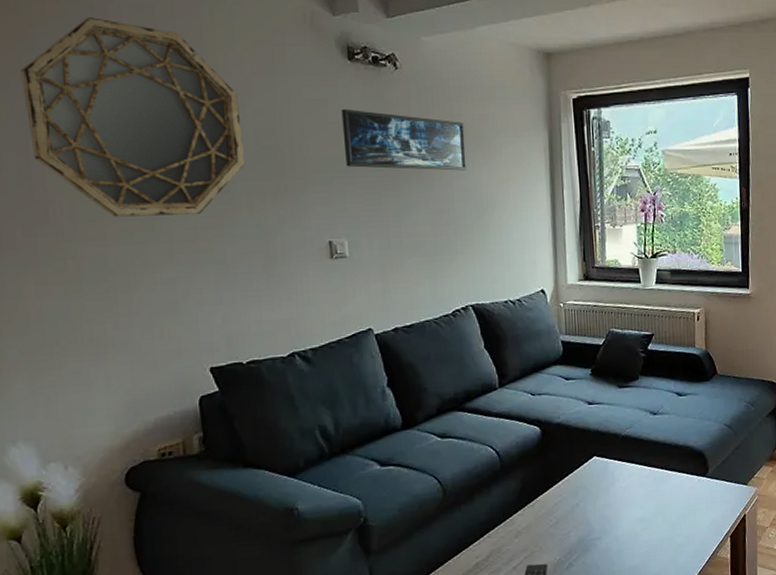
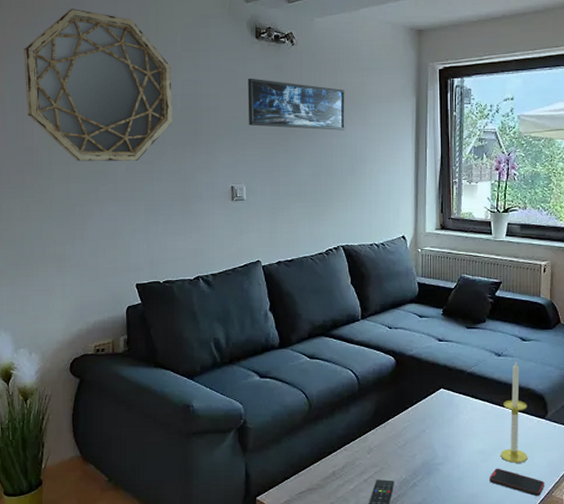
smartphone: none [651,534,709,560] -> present [490,468,545,497]
candle: none [661,418,690,528] -> present [500,361,528,463]

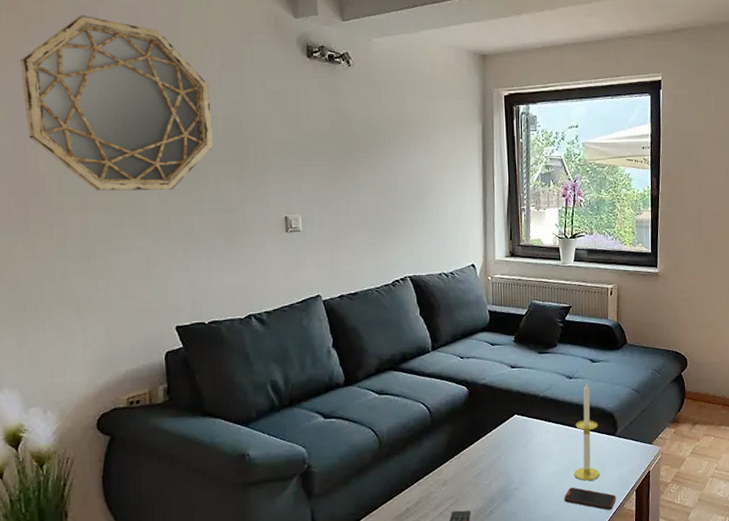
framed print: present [248,78,345,130] -> none [299,100,409,157]

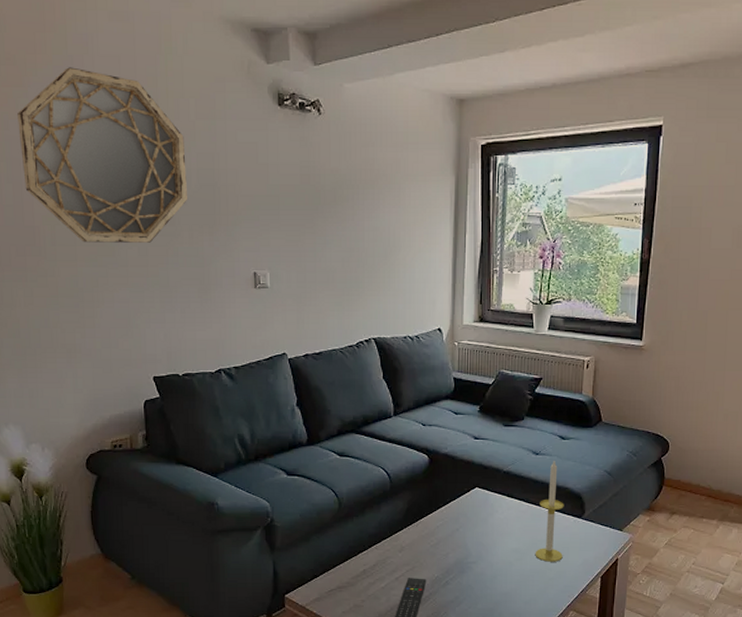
smartphone: present [564,487,617,511] -> none [523,567,579,595]

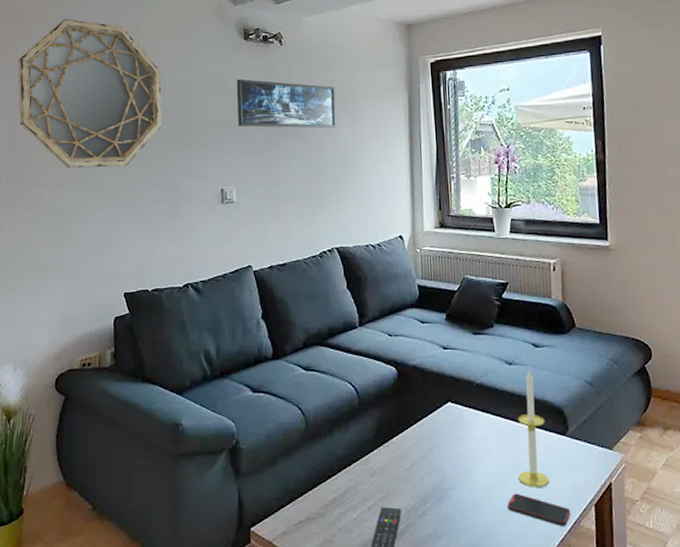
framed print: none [270,151,377,212] -> present [236,78,336,128]
smartphone: none [523,567,579,595] -> present [507,493,571,527]

